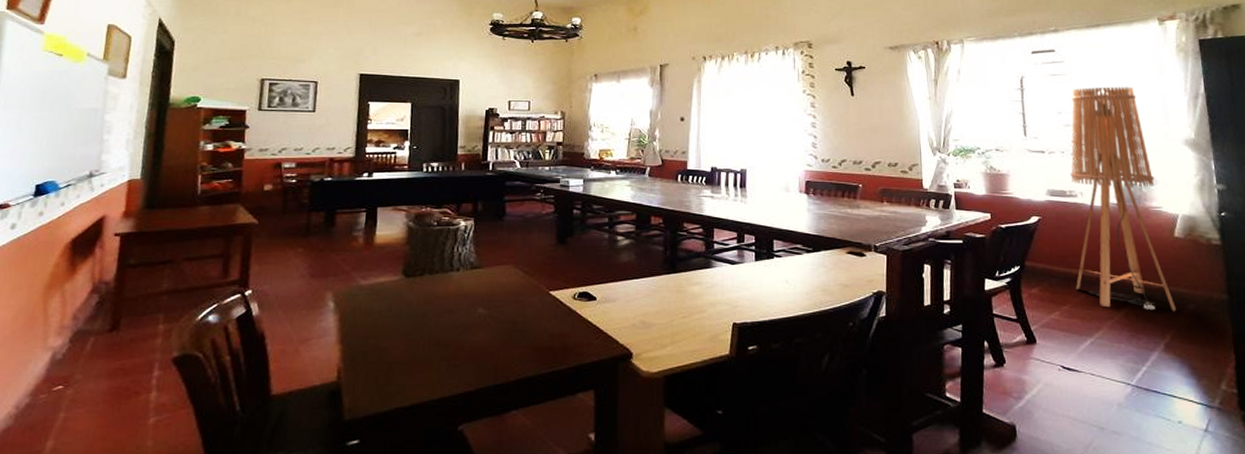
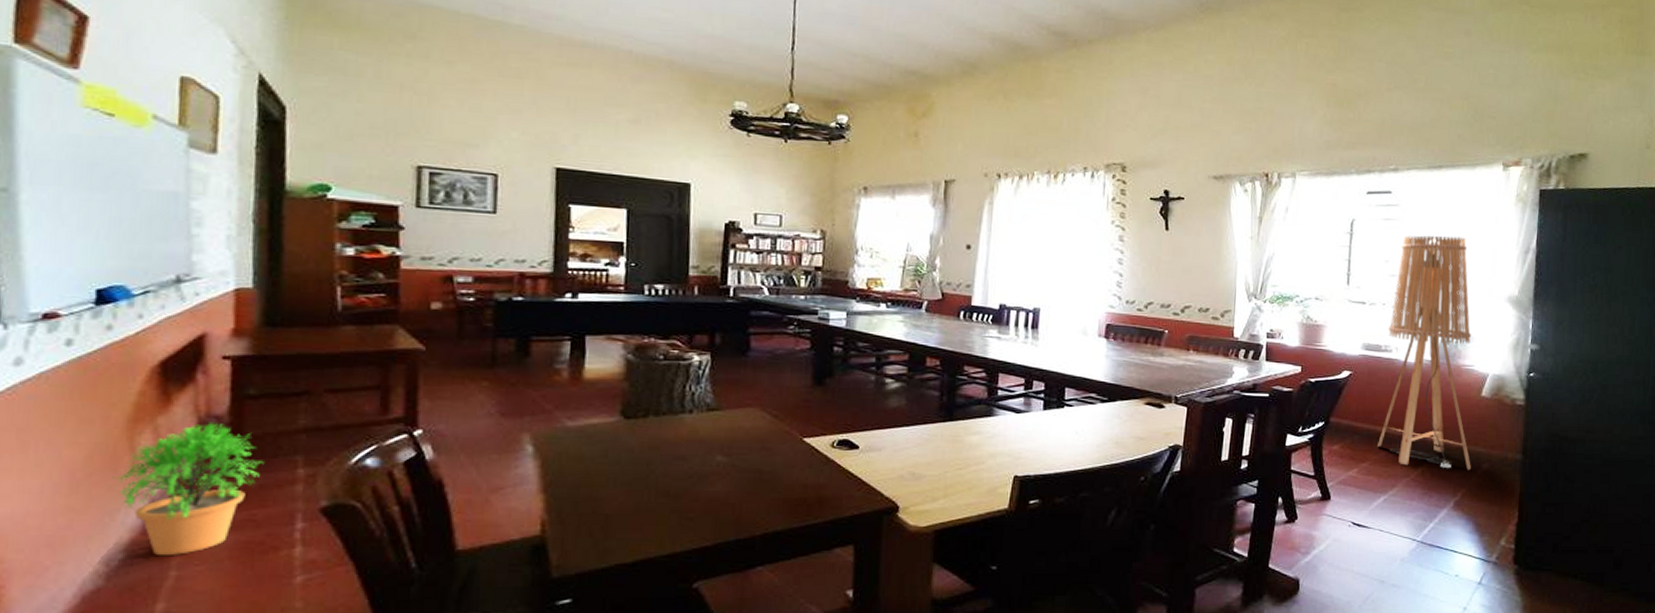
potted plant: none [28,287,134,399] -> present [112,421,262,555]

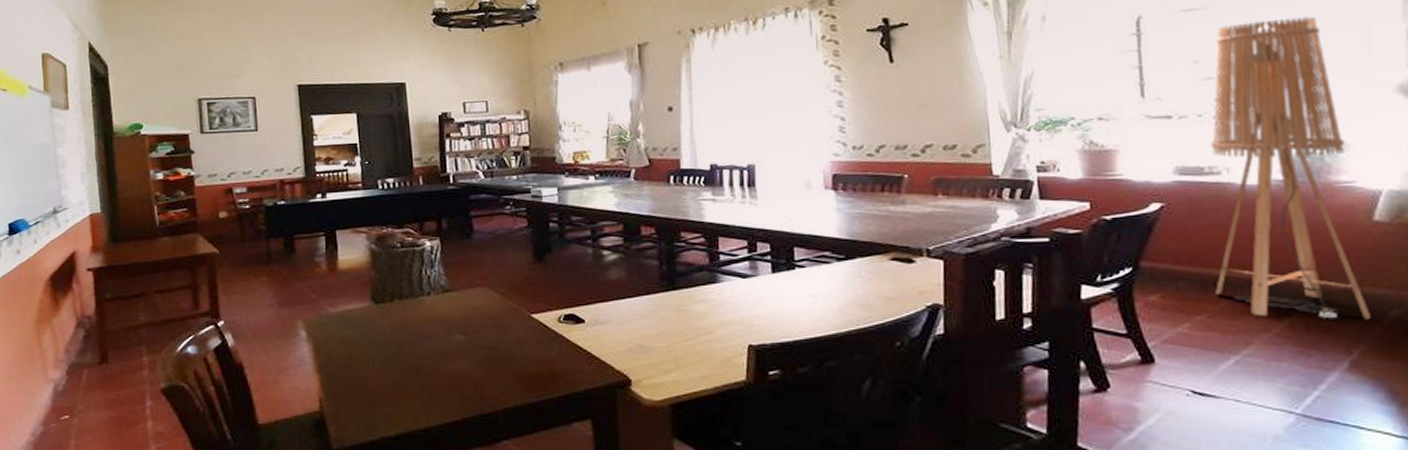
potted plant: present [112,421,262,555] -> none [30,321,120,428]

